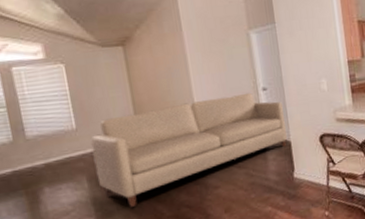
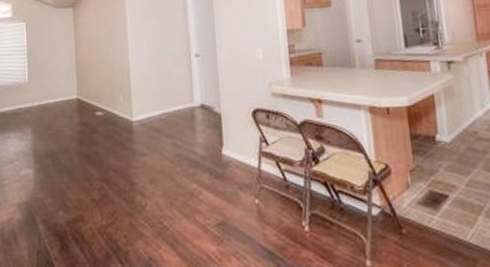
sofa: present [90,92,288,207] -> none [38,58,218,164]

